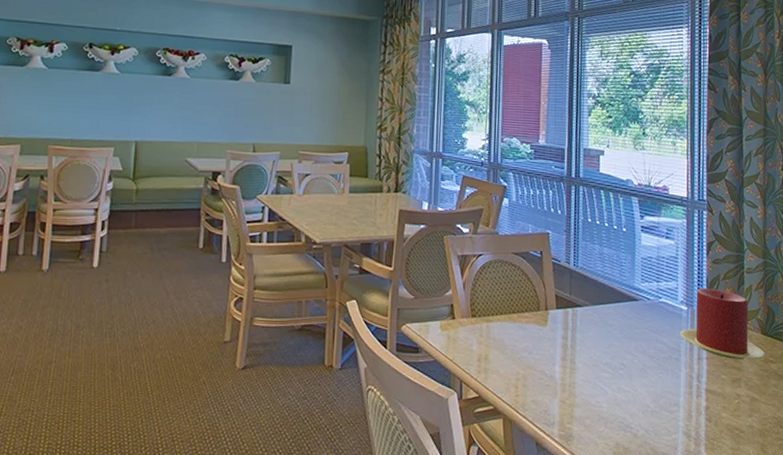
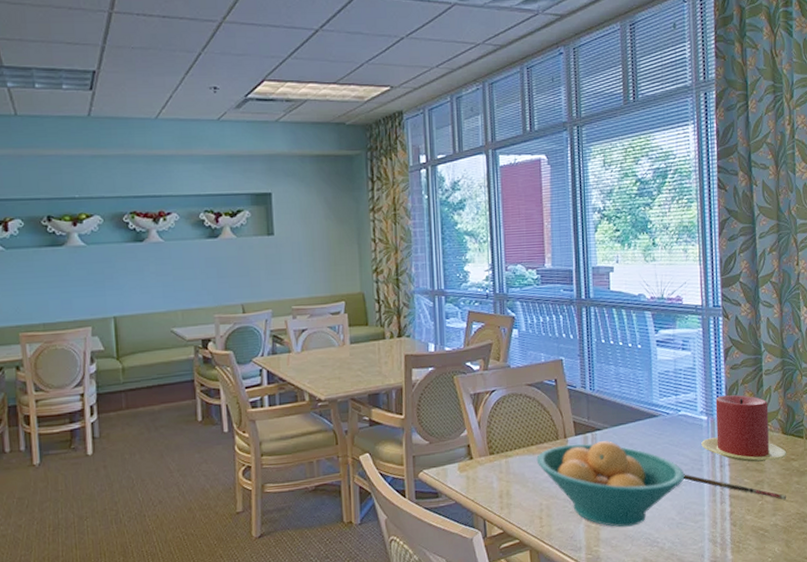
fruit bowl: none [517,317,662,408] -> present [536,441,685,527]
spoon: none [661,362,764,402] -> present [684,474,787,500]

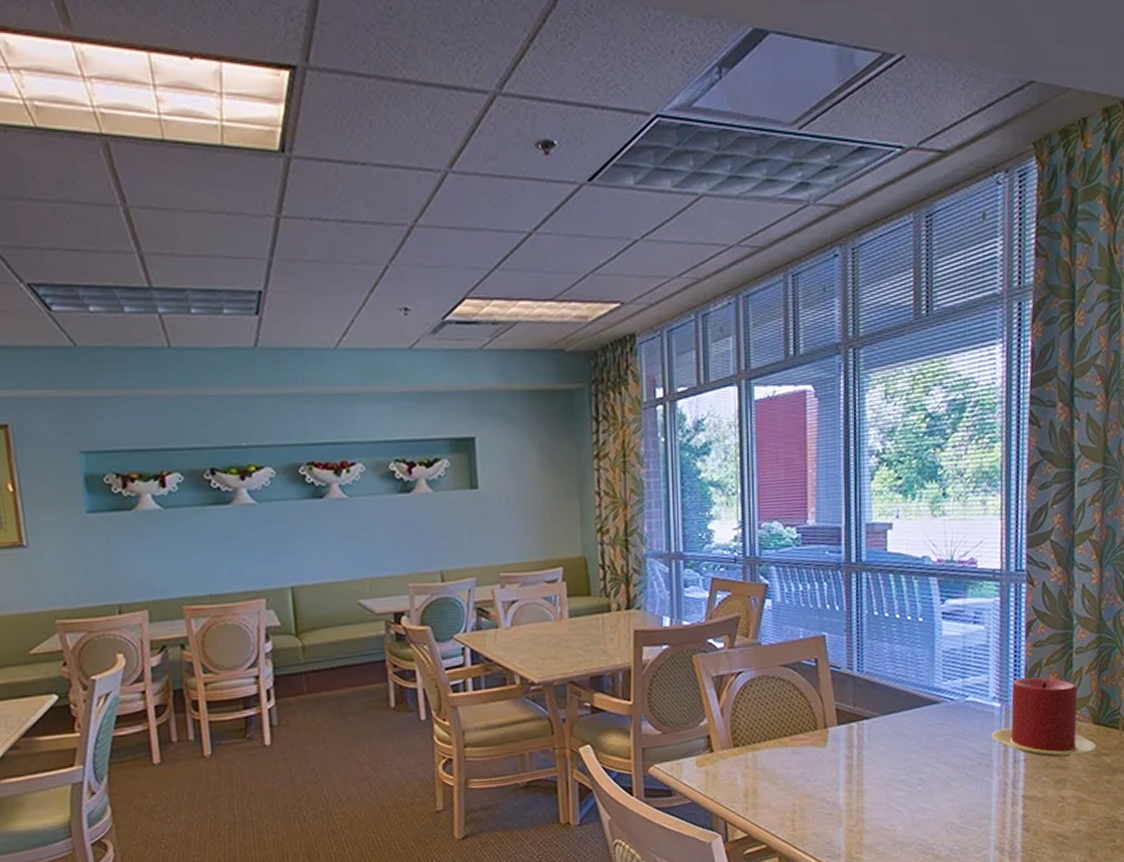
fruit bowl: present [536,441,685,527] -> none [790,731,970,832]
spoon: present [684,474,787,500] -> none [968,770,1094,802]

